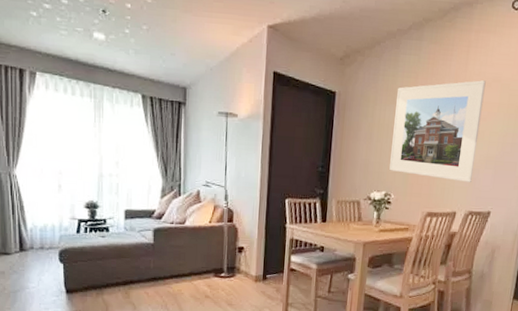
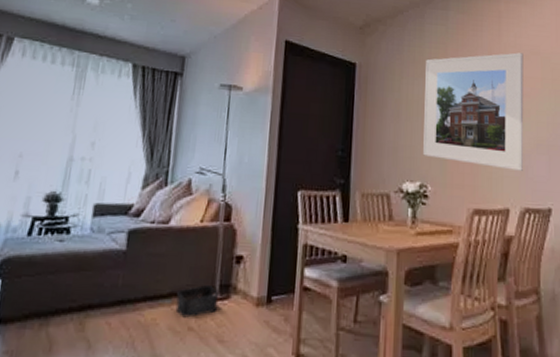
storage bin: none [195,268,227,289] -> present [175,285,219,318]

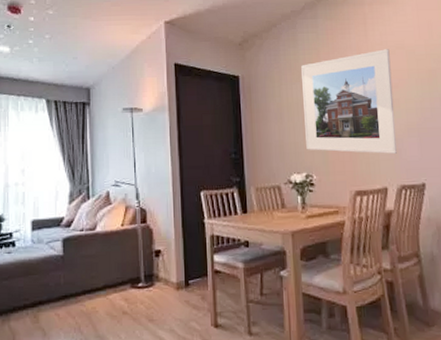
storage bin: present [175,285,219,318] -> none [110,277,145,304]

